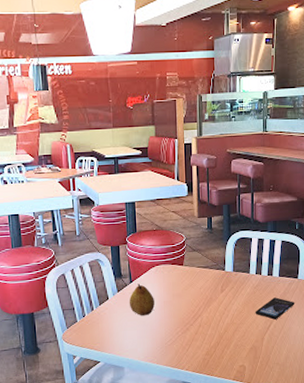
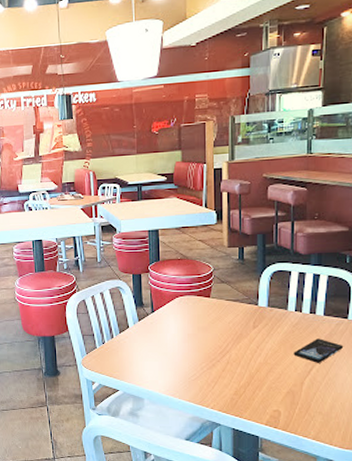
fruit: present [129,283,154,316] -> none [150,313,177,348]

